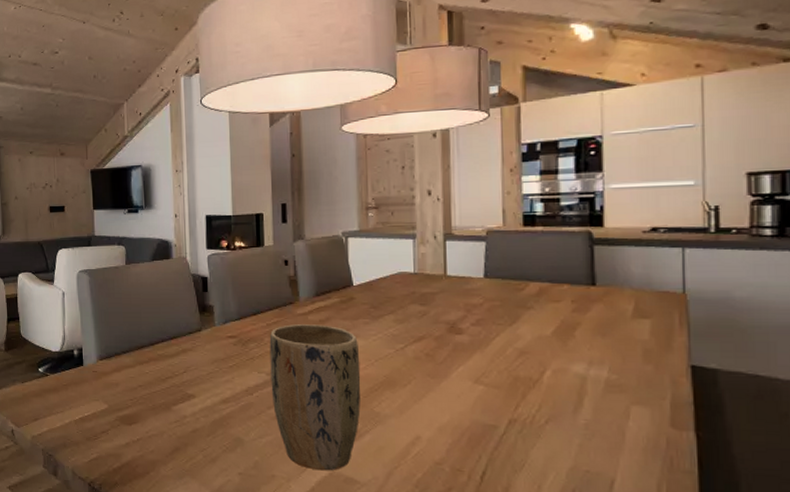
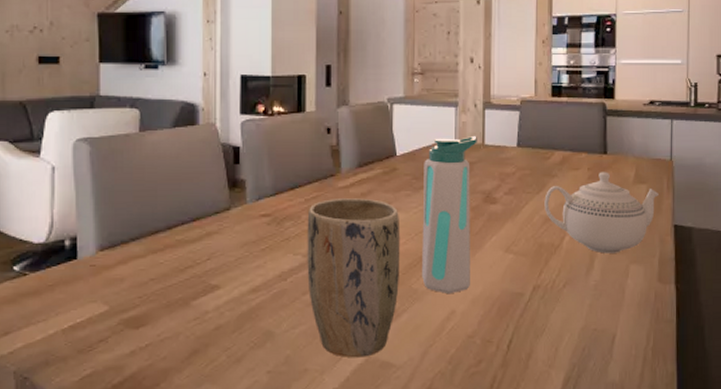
water bottle: none [381,267,438,420] -> present [422,136,477,295]
teapot: none [519,304,669,392] -> present [544,171,660,254]

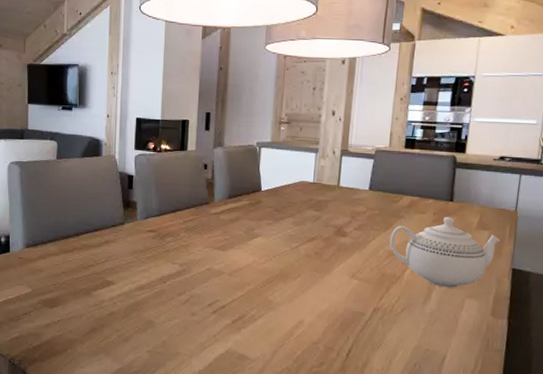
plant pot: present [307,198,401,358] -> none [182,222,261,349]
water bottle: present [422,136,477,295] -> none [277,178,333,308]

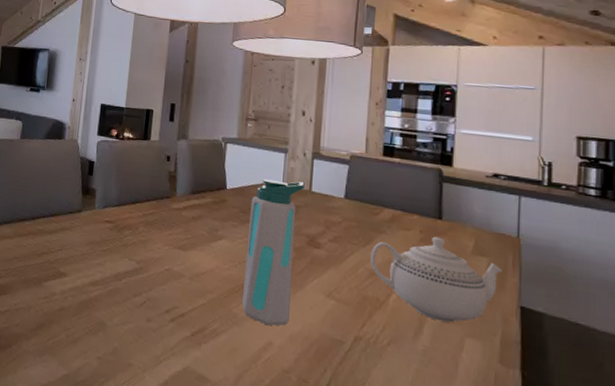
water bottle: none [277,178,333,308] -> present [242,179,305,326]

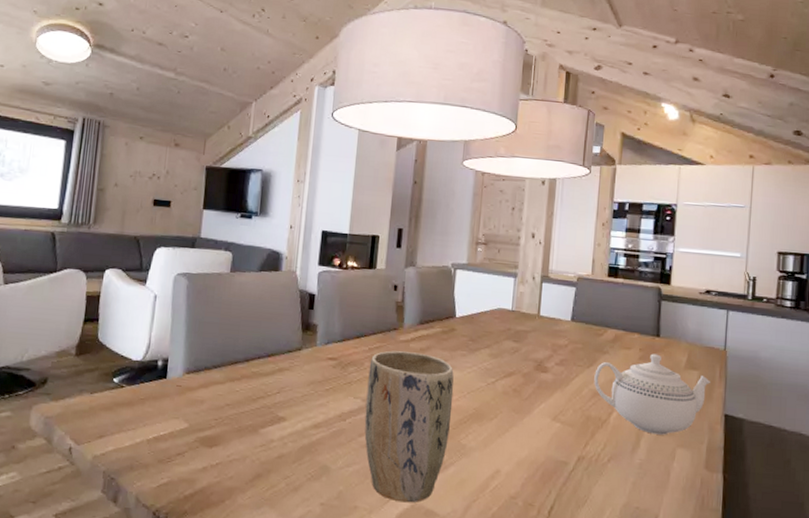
plant pot: none [139,217,225,366] -> present [364,350,454,503]
water bottle: present [242,179,305,326] -> none [471,305,533,454]

